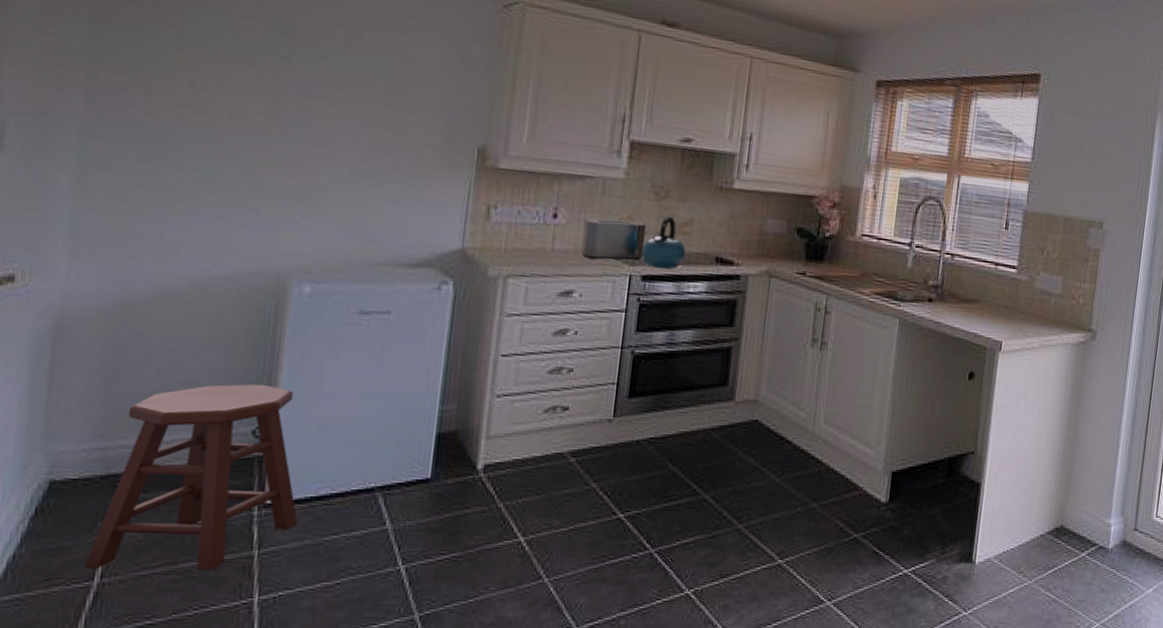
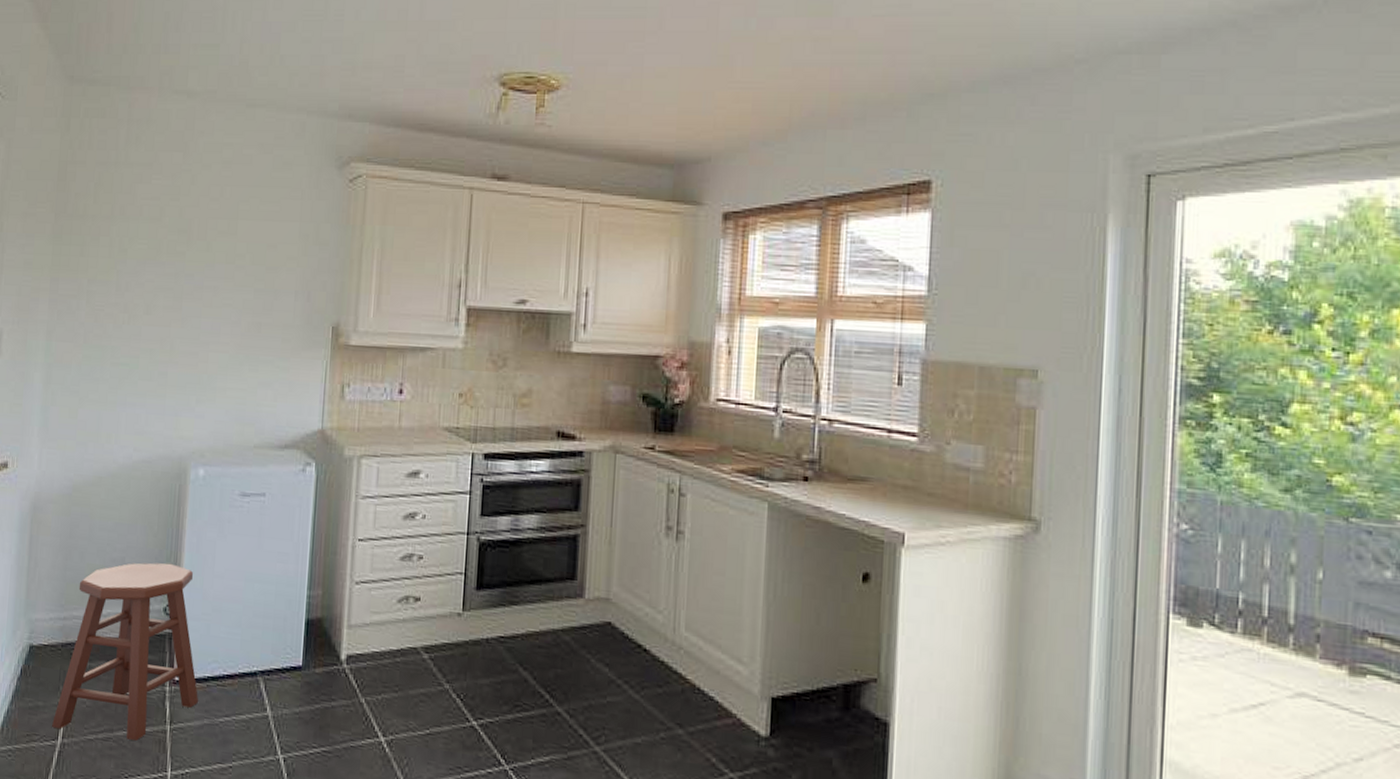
toaster: present [581,218,648,260] -> none [426,392,488,437]
kettle: present [641,216,687,269] -> none [482,386,527,446]

